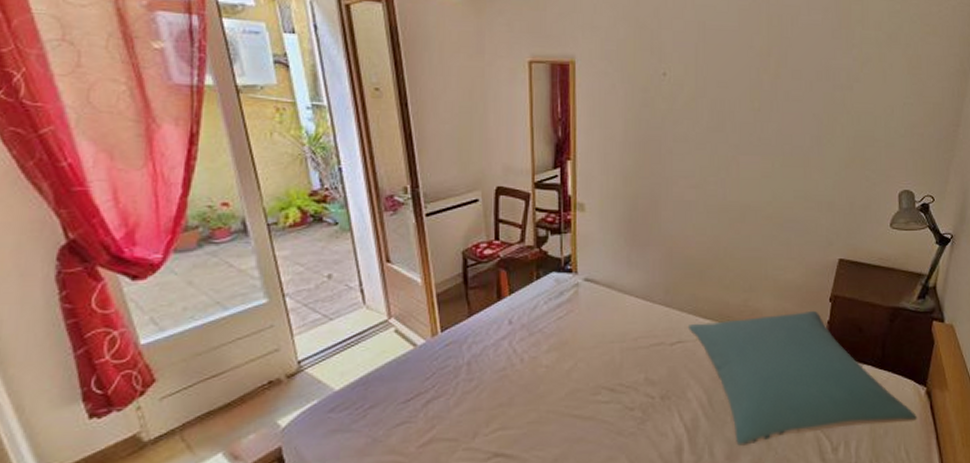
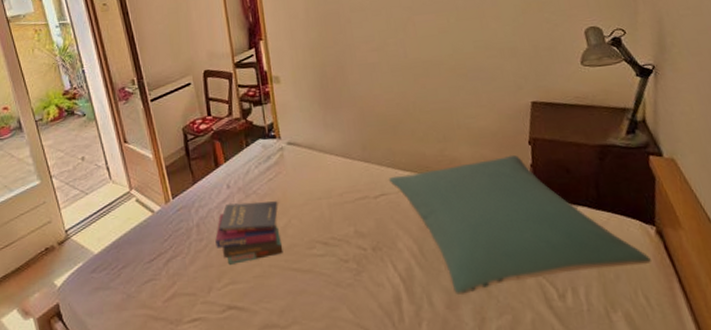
books: none [488,341,566,409] -> present [215,201,283,265]

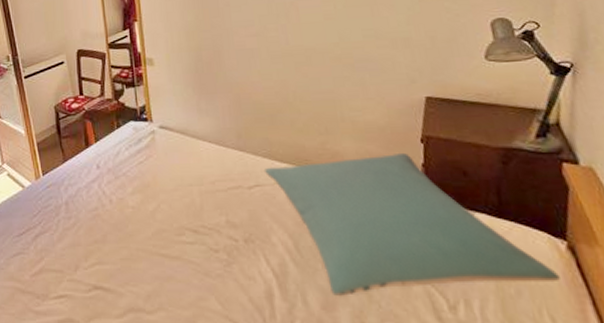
books: present [215,201,283,265] -> none [83,184,152,245]

